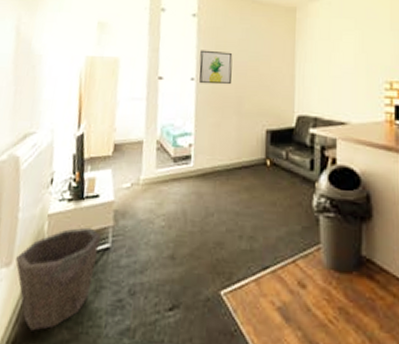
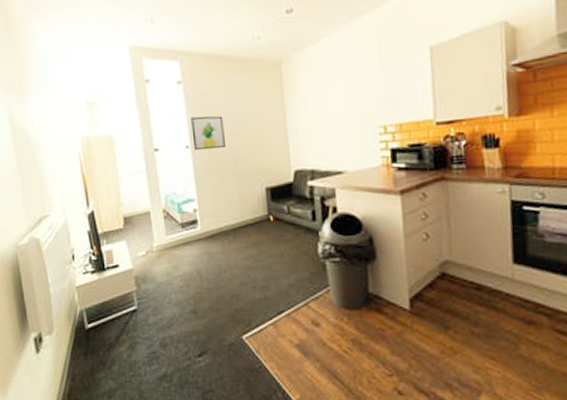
waste bin: present [16,227,101,331] -> none [56,294,127,384]

